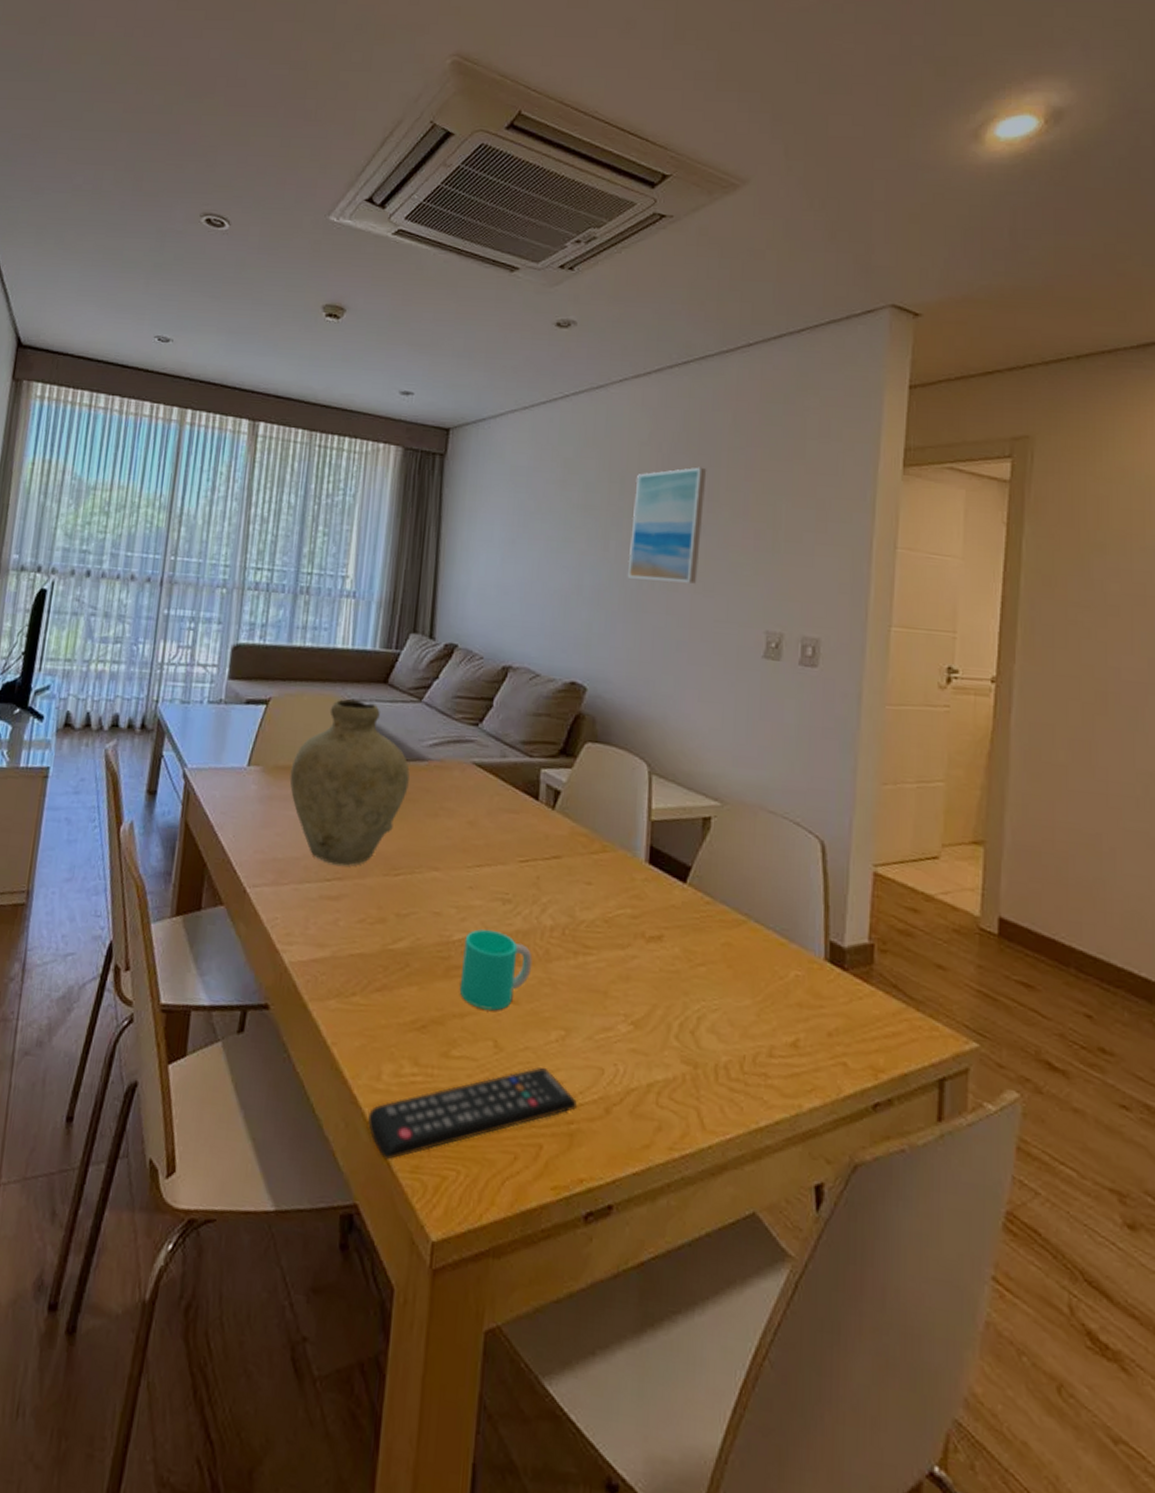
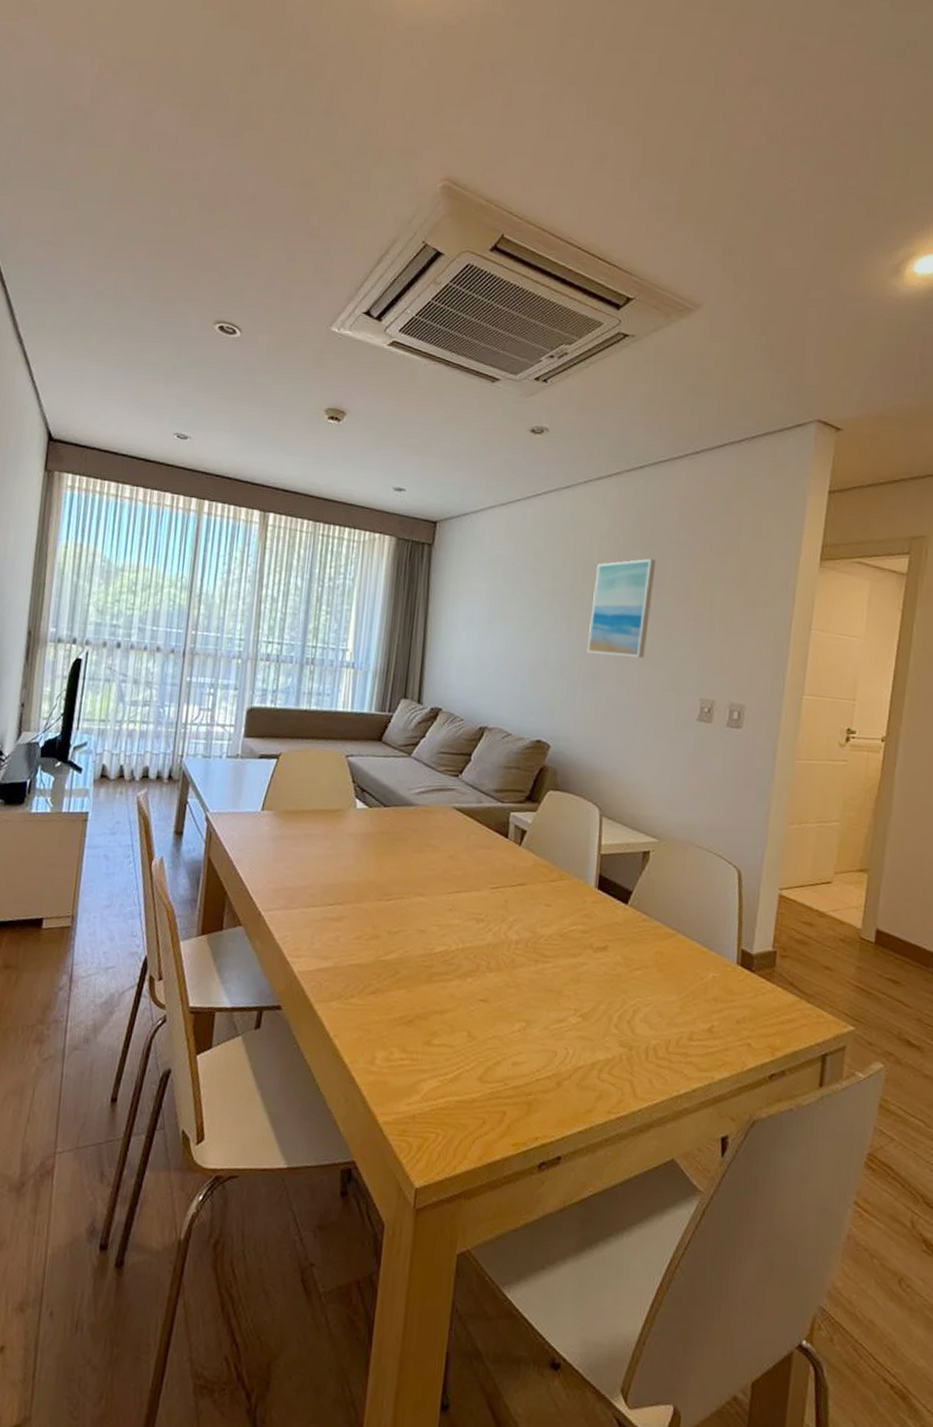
vase: present [289,699,410,866] -> none [297,754,400,893]
remote control: present [368,1067,578,1160] -> none [364,1052,535,1126]
cup: present [459,929,533,1011] -> none [440,943,501,1008]

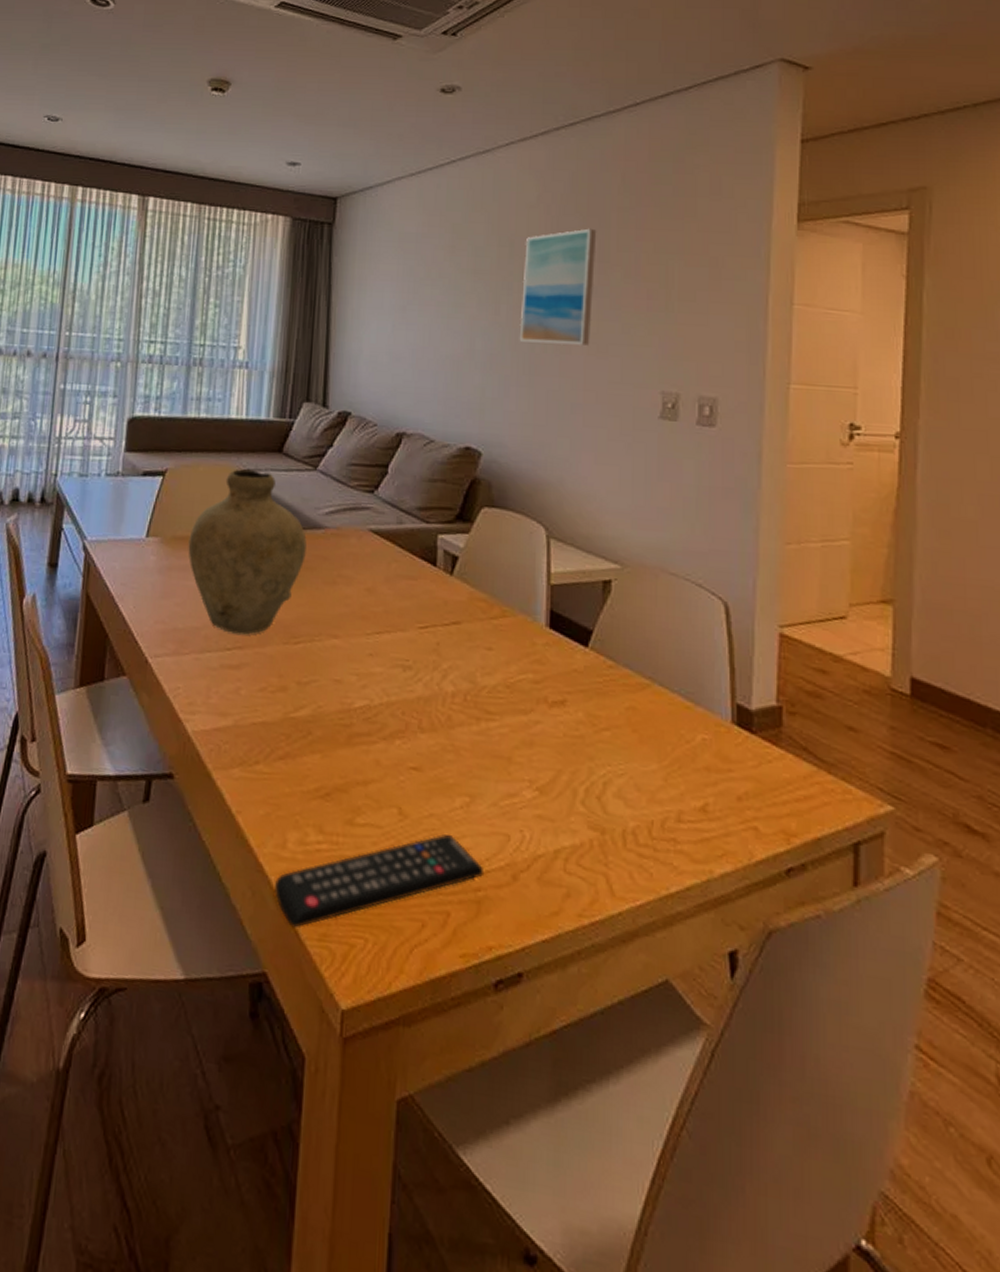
vase: none [297,754,400,893] -> present [188,469,307,635]
remote control: none [364,1052,535,1126] -> present [275,834,485,928]

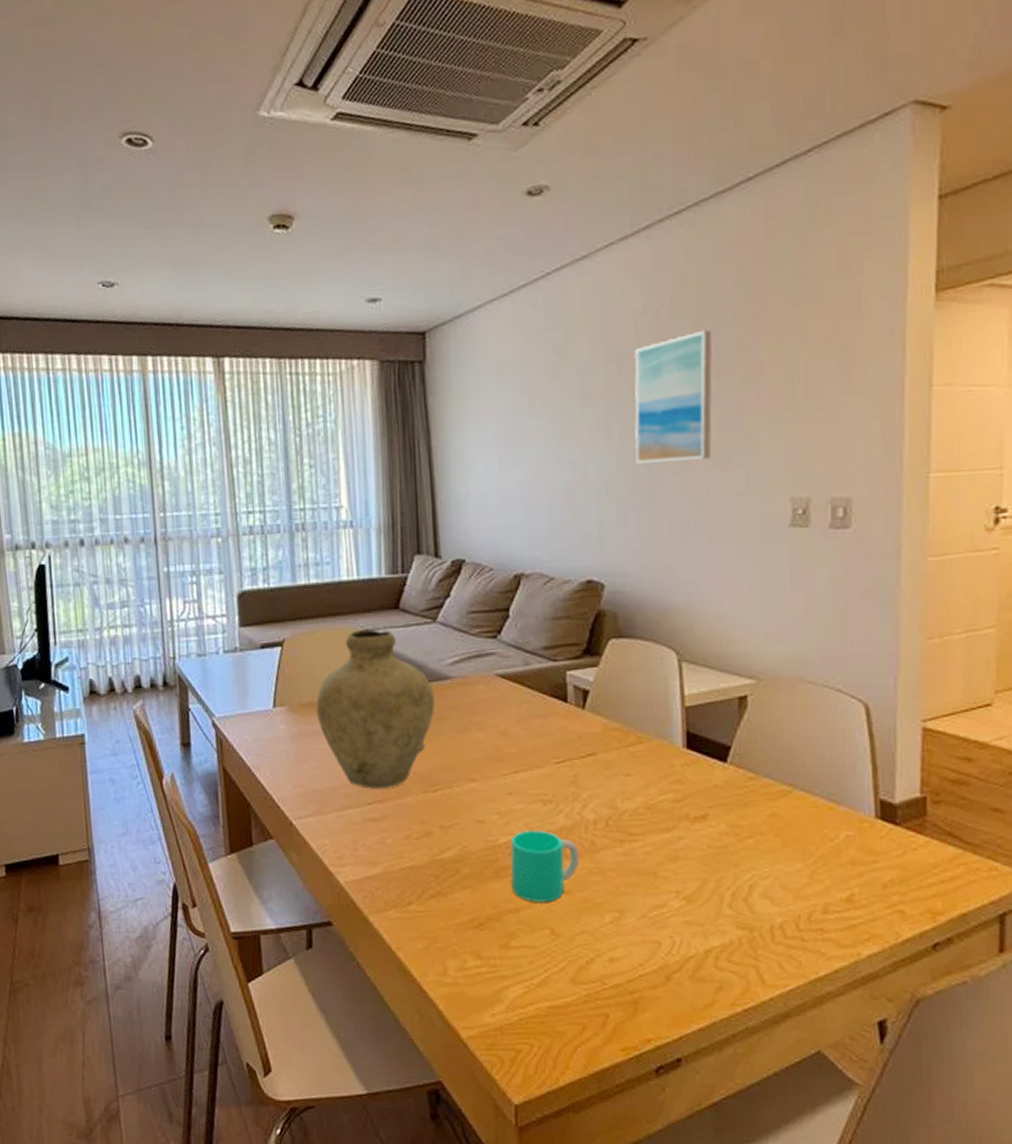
remote control: present [275,834,485,928] -> none [440,948,639,1042]
cup: none [362,696,435,778] -> present [510,831,580,902]

